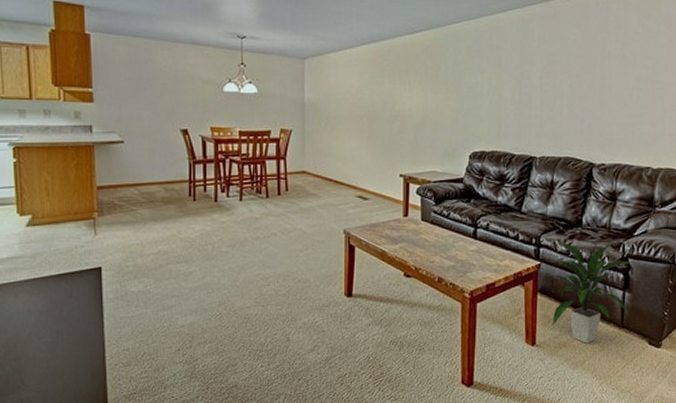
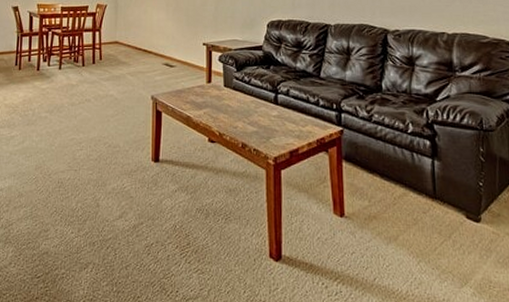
indoor plant: present [552,241,630,343] -> none [355,106,441,216]

